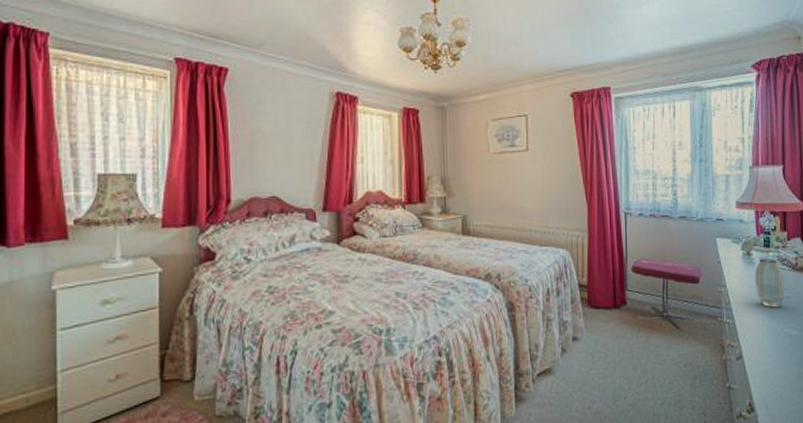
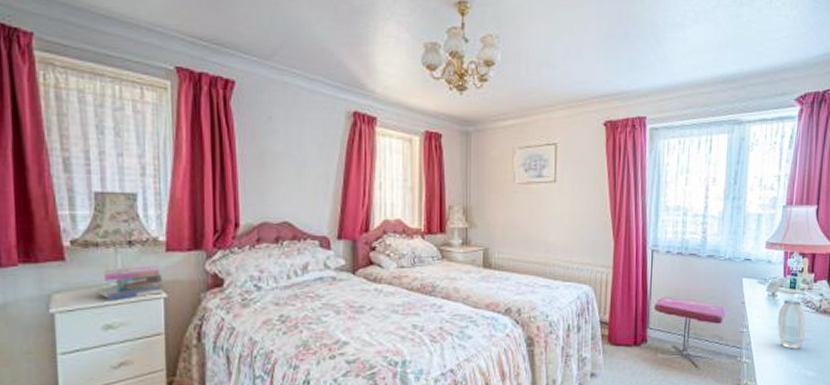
books: none [96,241,158,277] -> present [97,265,163,302]

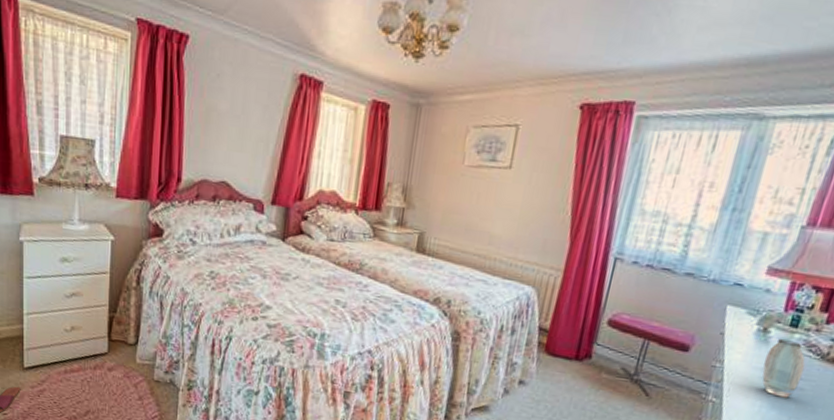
books: present [97,265,163,302] -> none [57,207,111,237]

